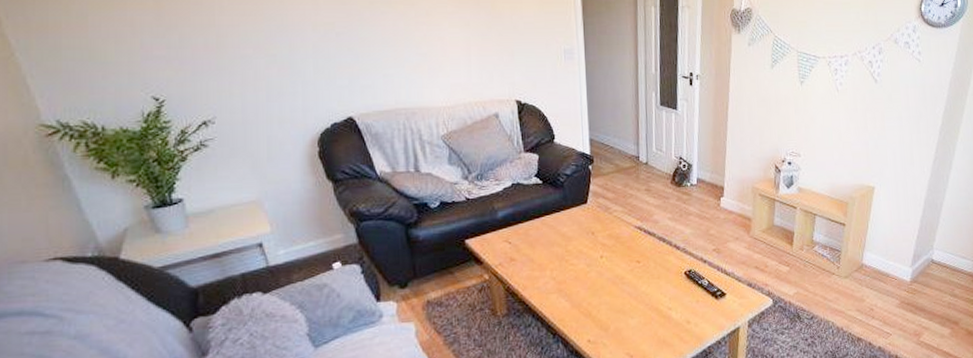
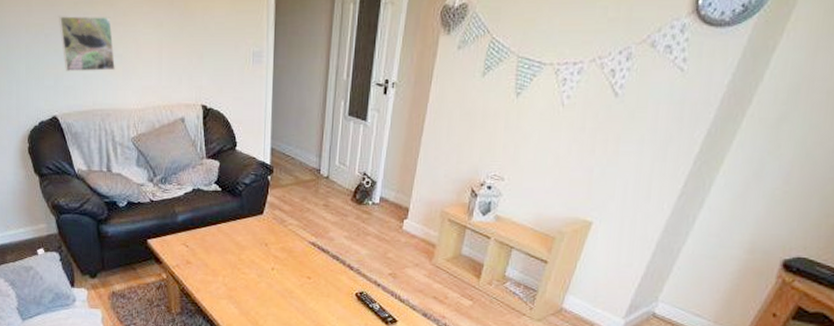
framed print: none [352,15,419,71] -> present [59,16,115,72]

